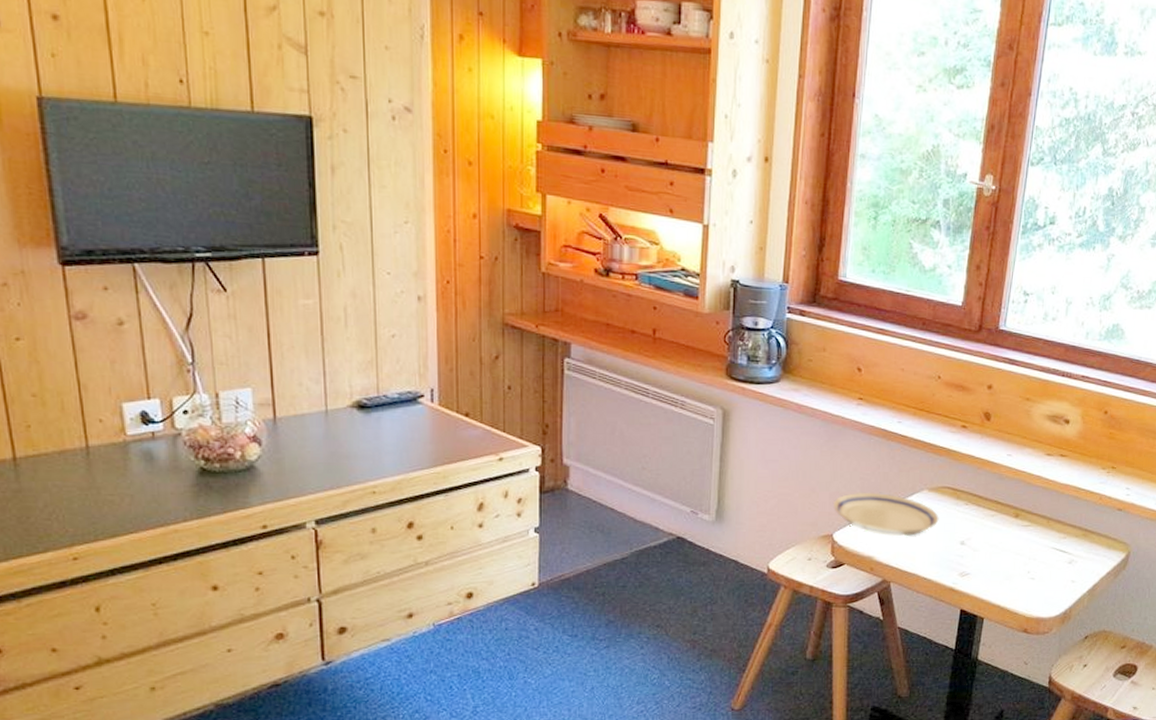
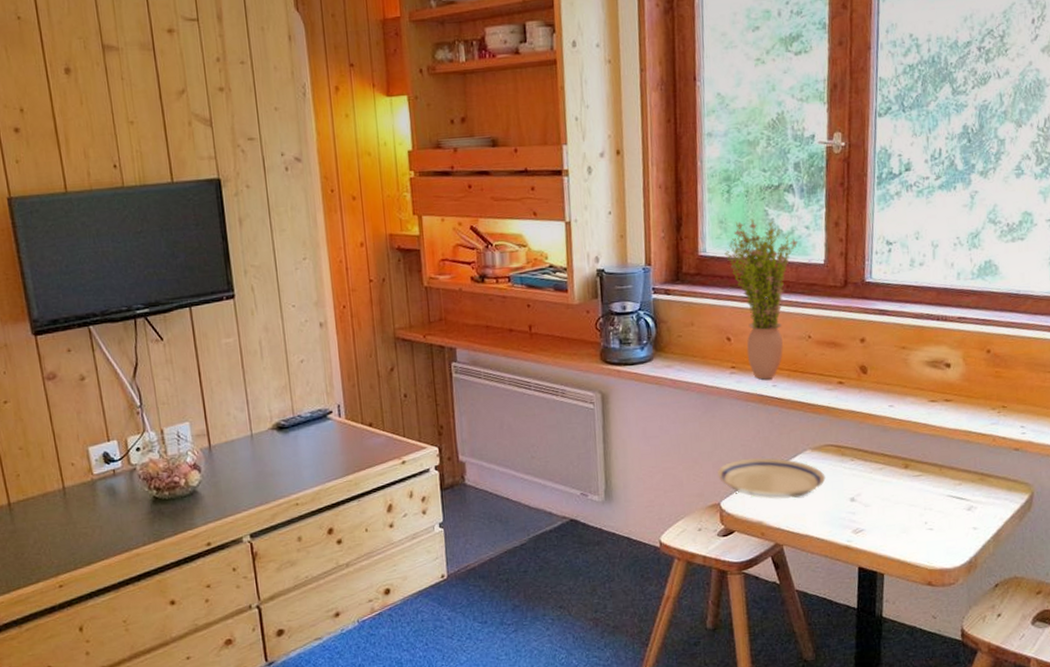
potted plant: none [864,250,939,415] -> present [724,219,799,380]

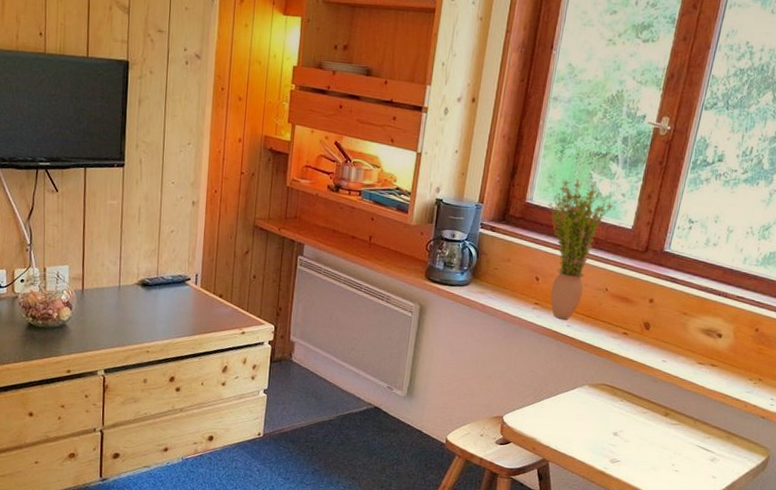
plate: present [717,458,826,500] -> none [505,382,597,424]

